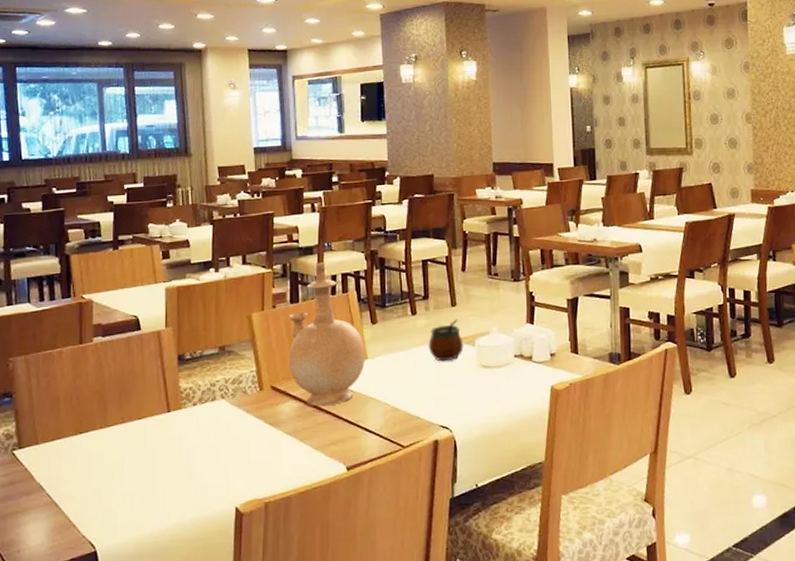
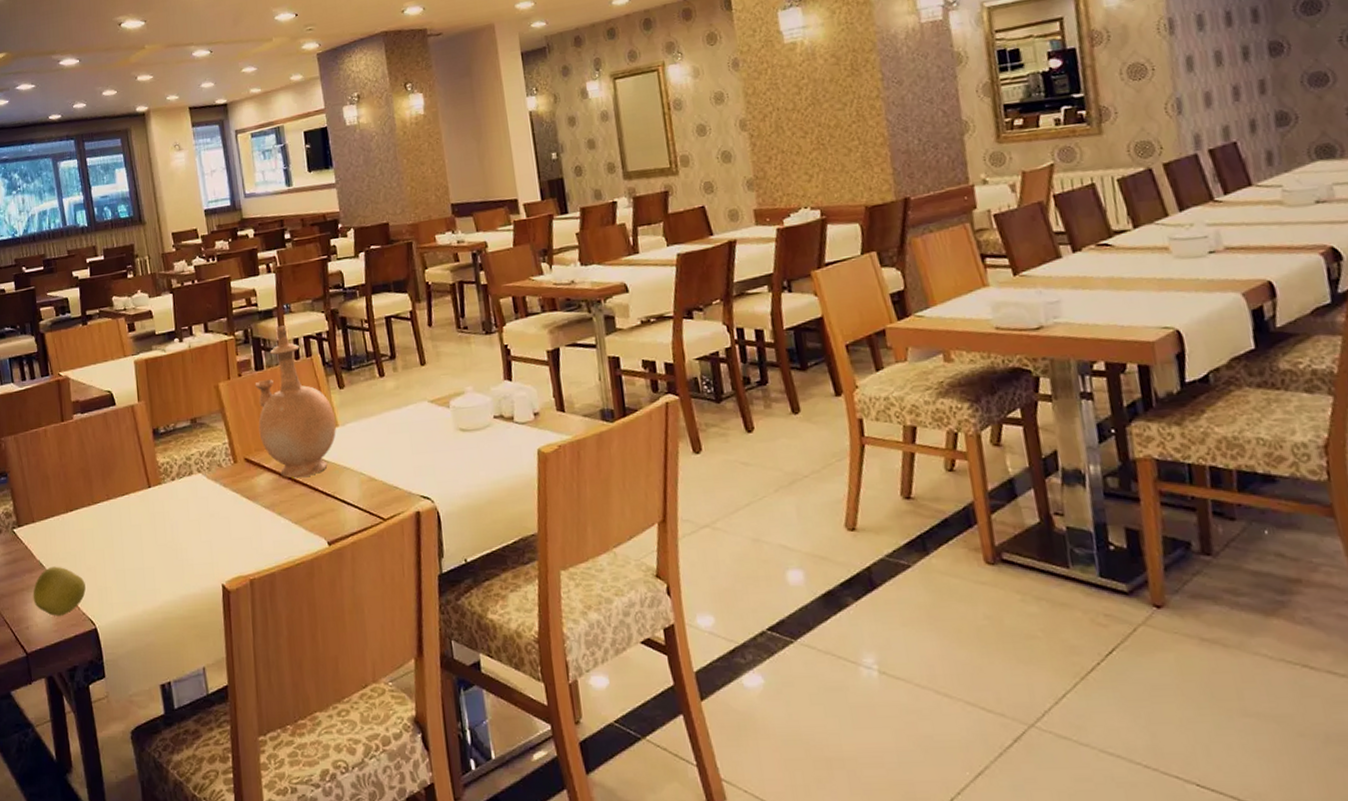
apple: none [28,488,89,540] -> present [33,566,86,616]
gourd: present [428,319,464,362] -> none [400,379,438,426]

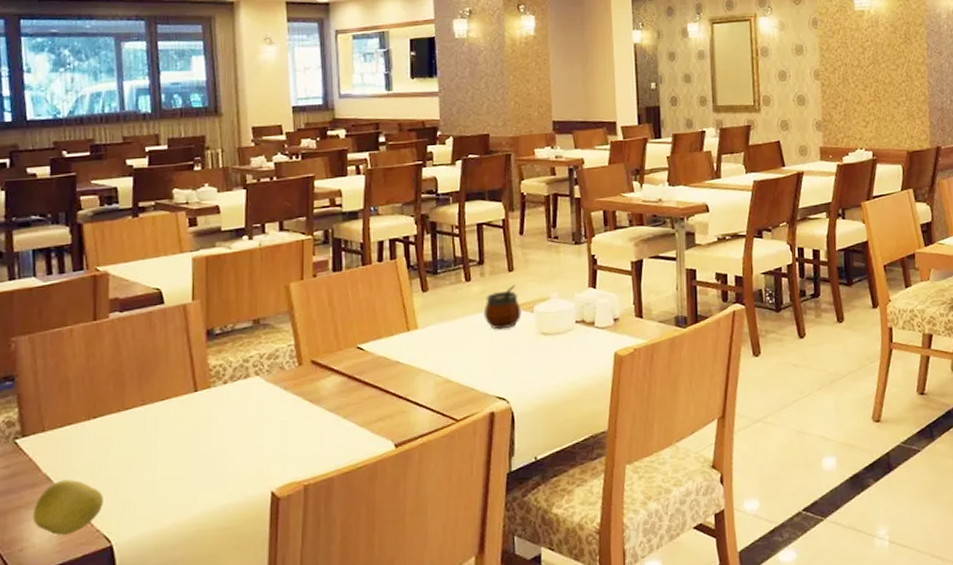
vase: present [255,325,337,479] -> none [330,227,416,381]
gourd: none [400,379,438,426] -> present [483,284,522,330]

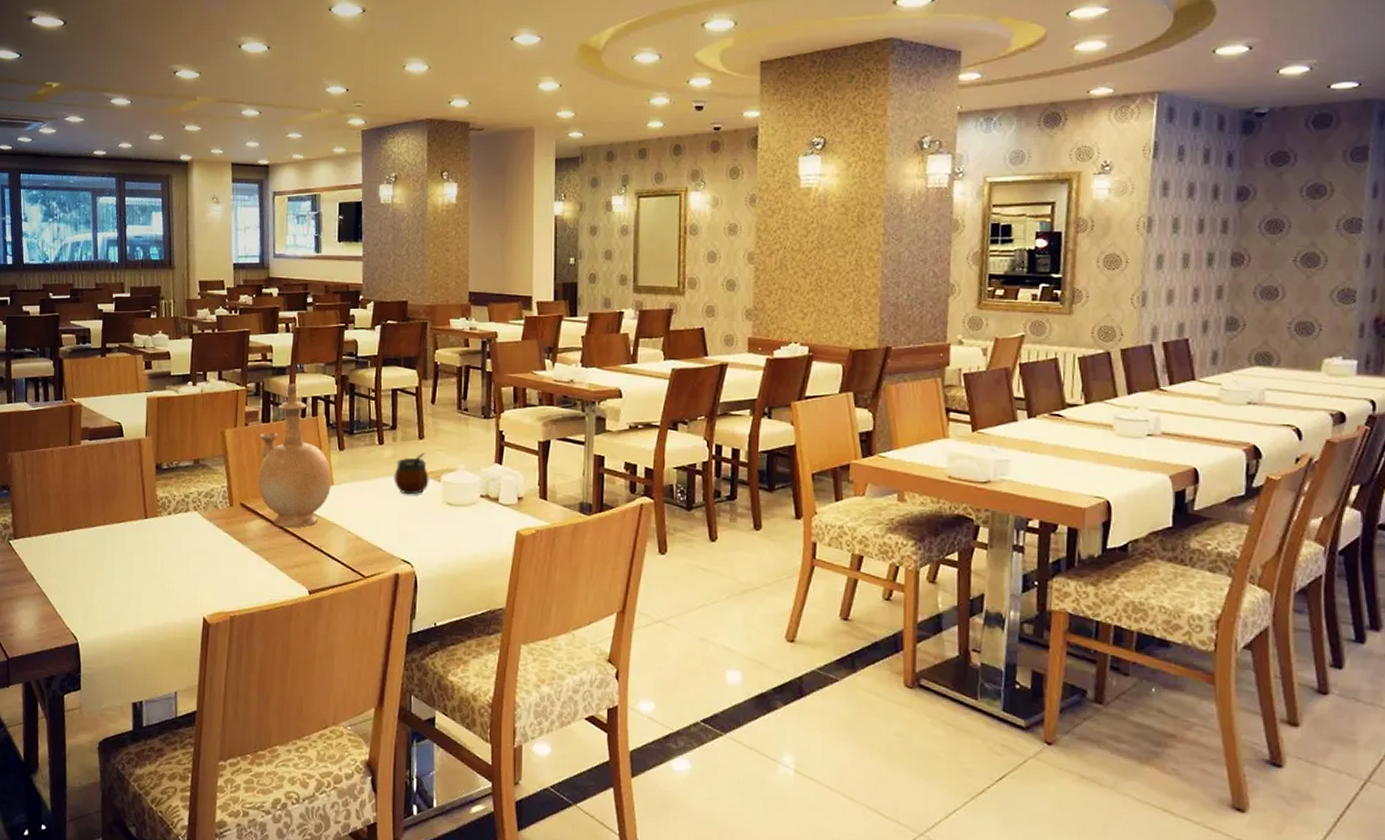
apple: present [32,479,103,536] -> none [20,580,73,627]
vase: none [330,227,416,381] -> present [257,384,332,529]

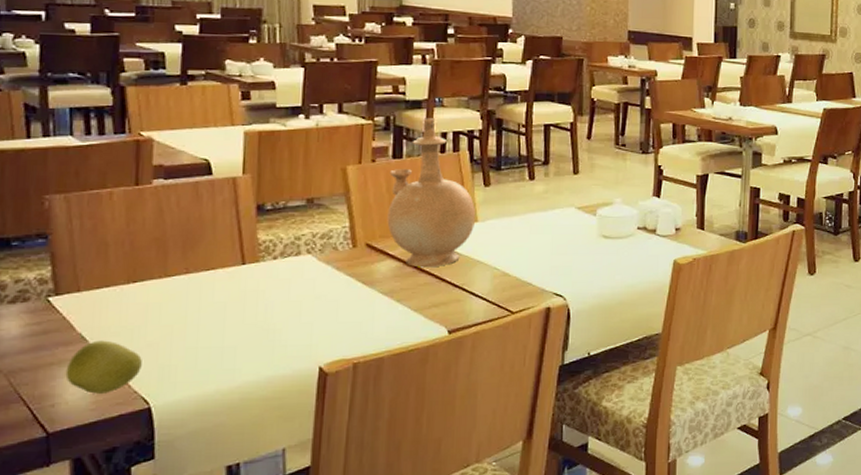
apple: none [20,580,73,627] -> present [65,340,142,394]
gourd: present [394,452,429,495] -> none [545,187,584,229]

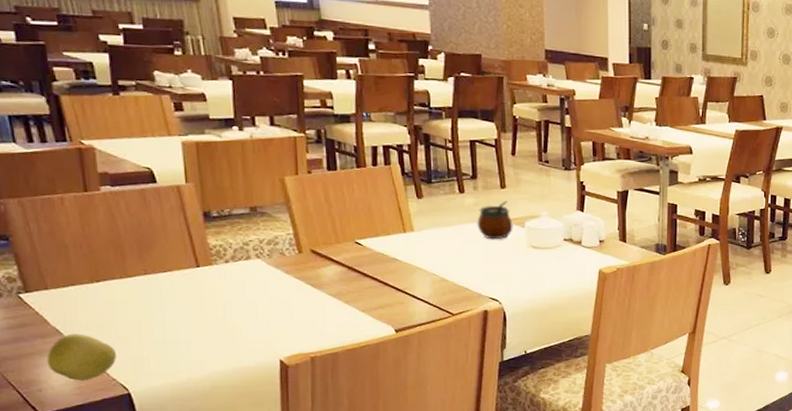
vase: present [387,118,476,268] -> none [326,132,412,273]
gourd: none [545,187,584,229] -> present [477,200,513,240]

